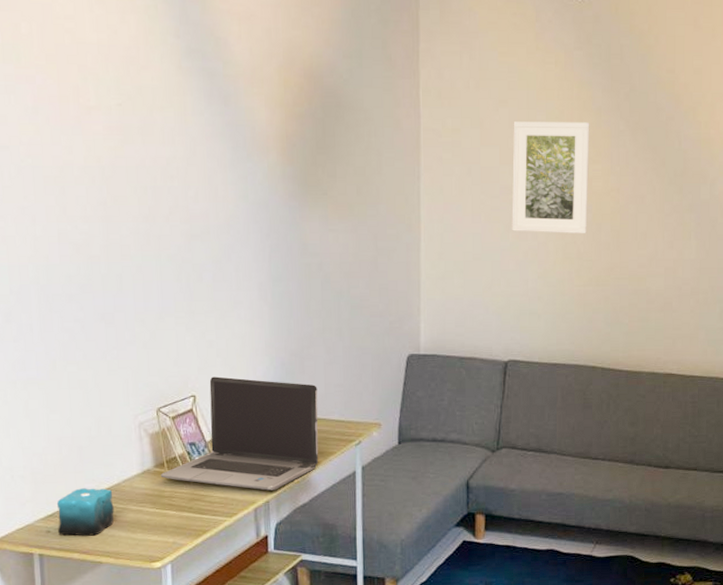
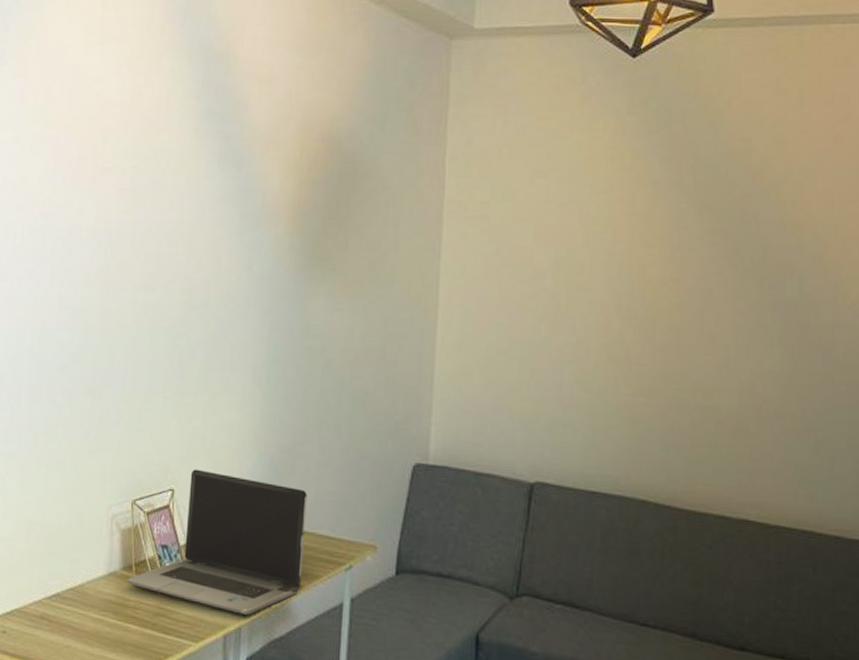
candle: present [57,488,114,536] -> none [14,584,75,644]
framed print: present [512,122,590,234] -> none [545,195,644,332]

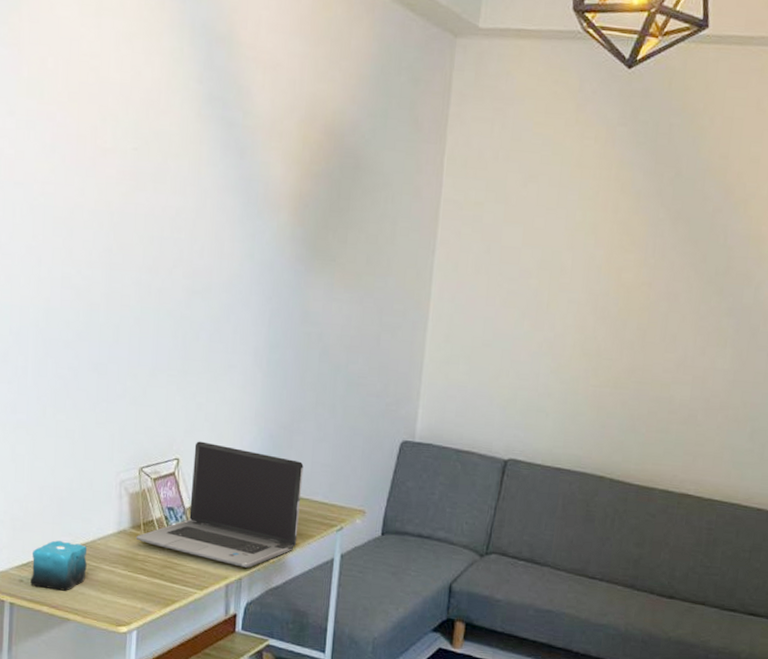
candle: none [14,584,75,644] -> present [30,540,88,591]

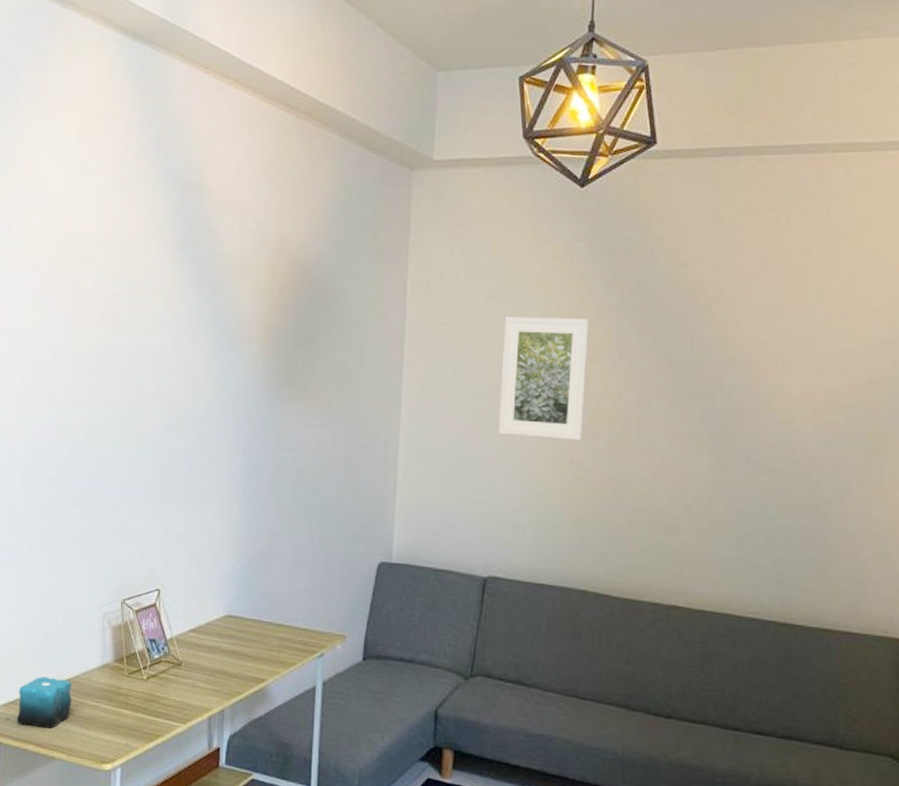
laptop computer: present [136,441,304,568] -> none [119,571,282,699]
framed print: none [527,199,627,330] -> present [498,317,590,441]

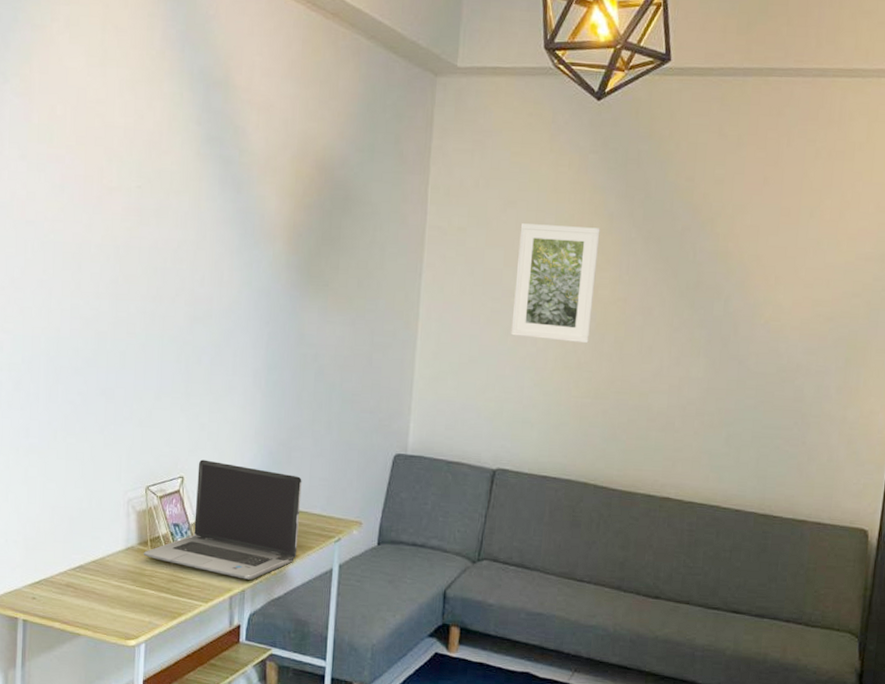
candle: present [17,676,72,728] -> none [43,558,97,607]
laptop computer: none [119,571,282,699] -> present [143,459,302,580]

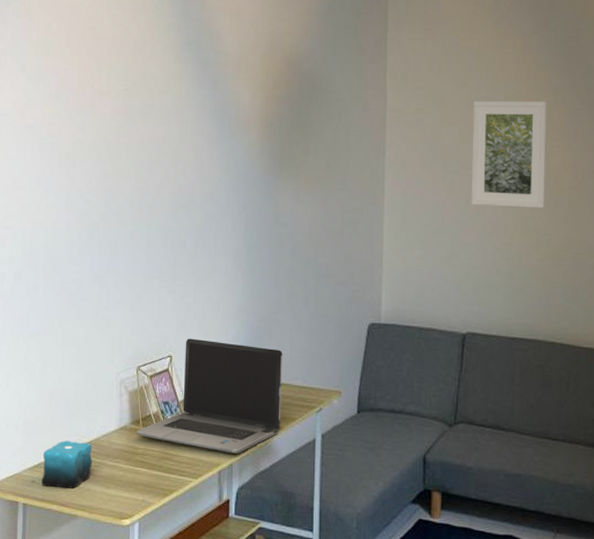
candle: none [43,558,97,607] -> present [42,441,92,489]

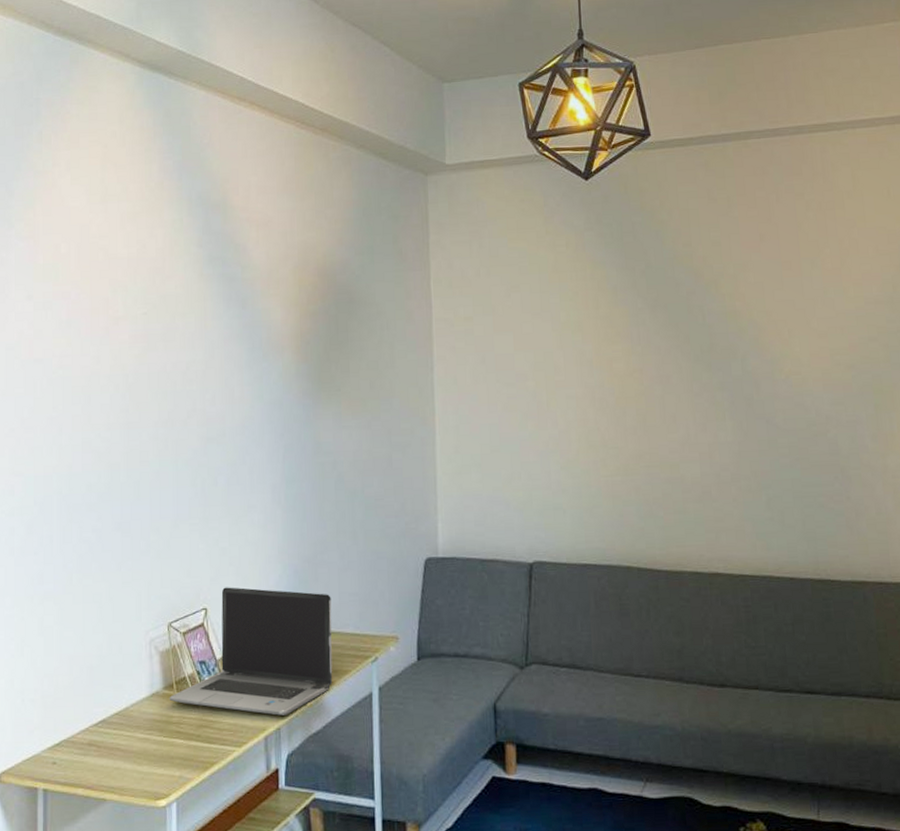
candle: present [42,441,92,489] -> none [64,713,121,769]
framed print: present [471,101,547,209] -> none [526,302,611,420]

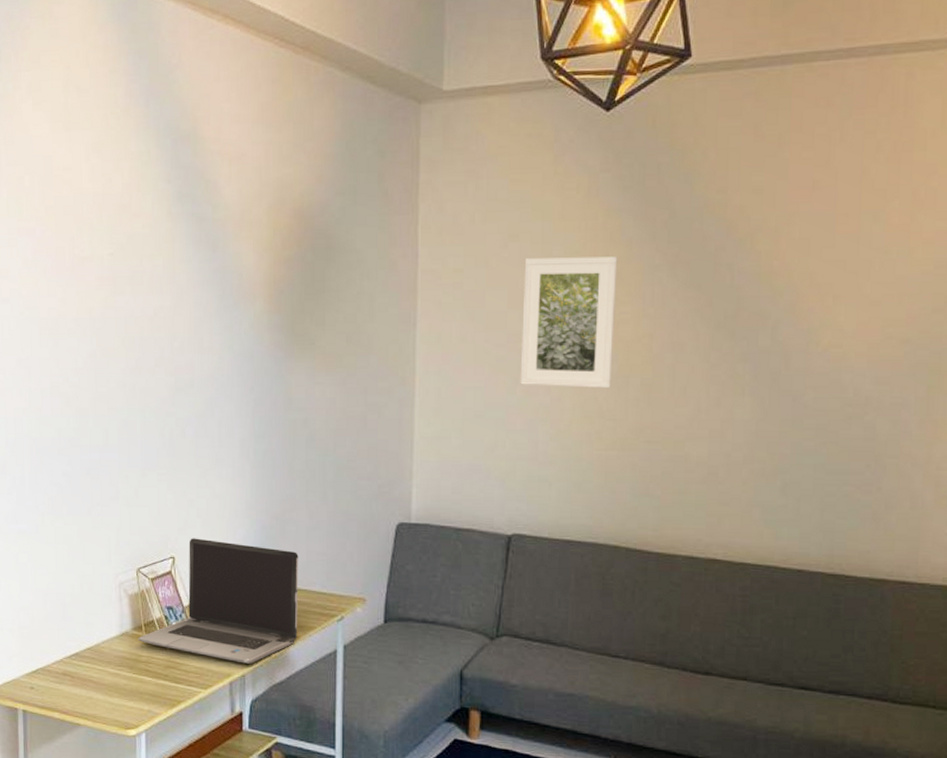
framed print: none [526,302,611,420] -> present [520,256,618,389]

